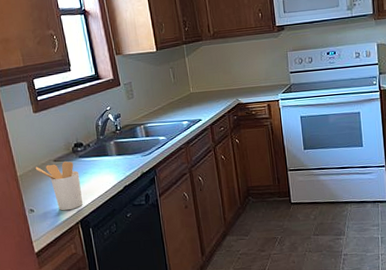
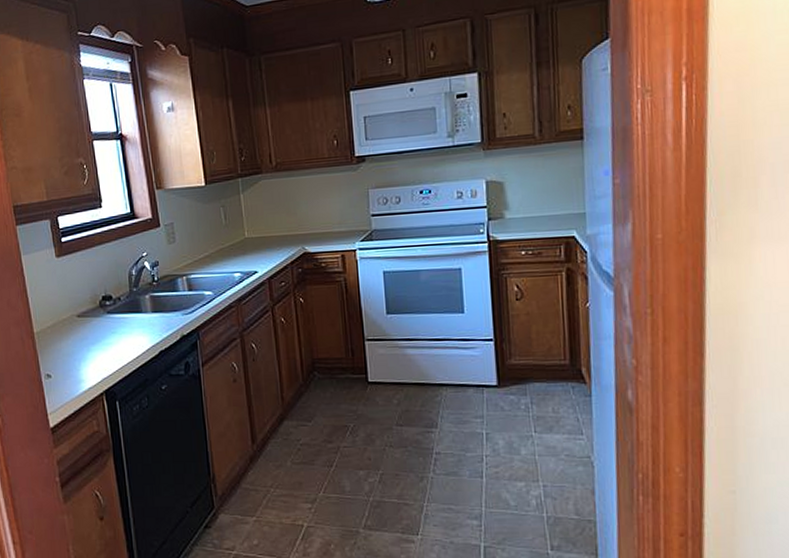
utensil holder: present [35,161,83,211] -> none [55,317,109,378]

